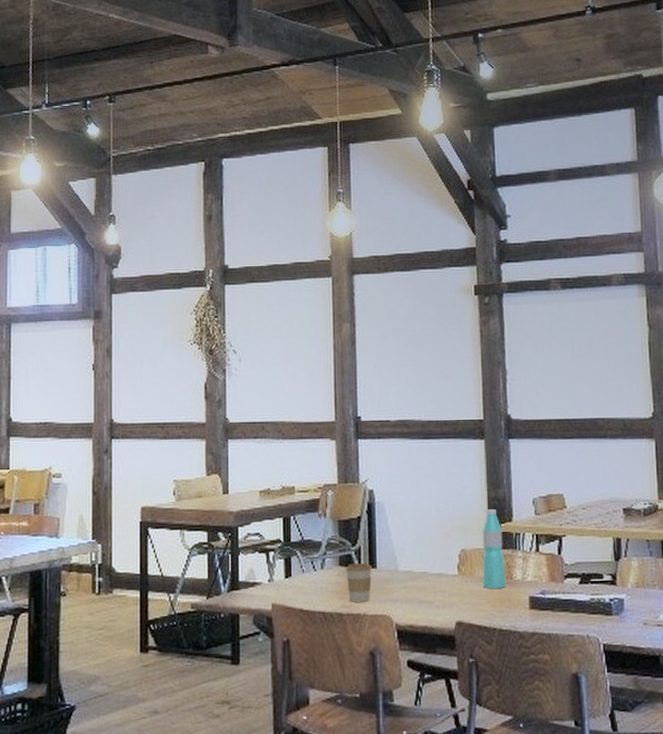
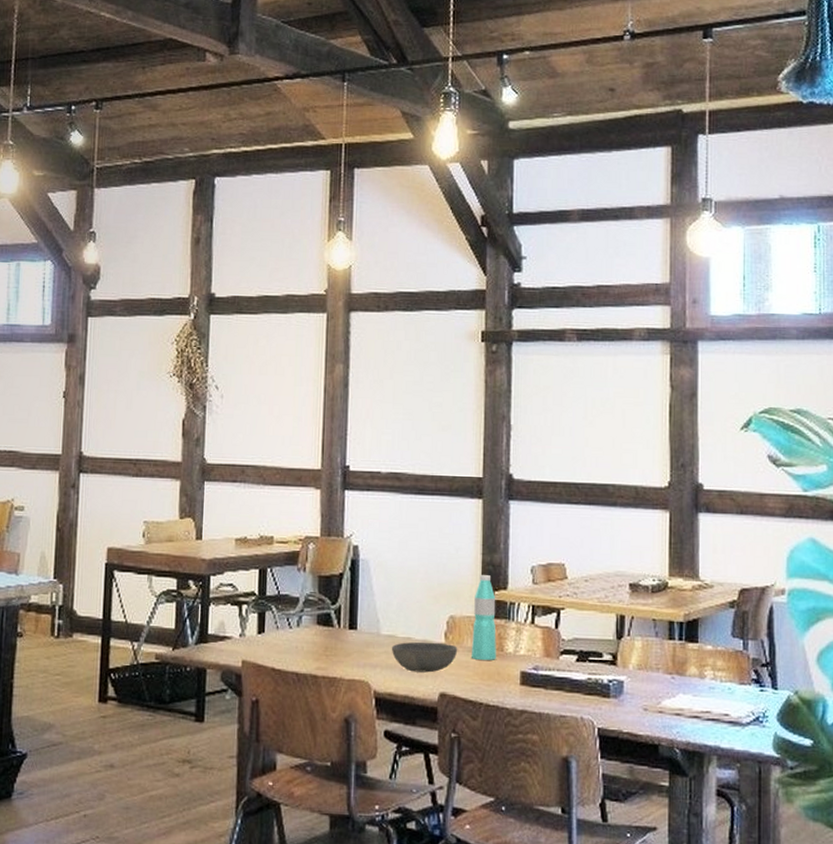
coffee cup: present [346,562,372,602] -> none [323,623,352,665]
bowl: none [409,575,471,604] -> present [391,641,458,673]

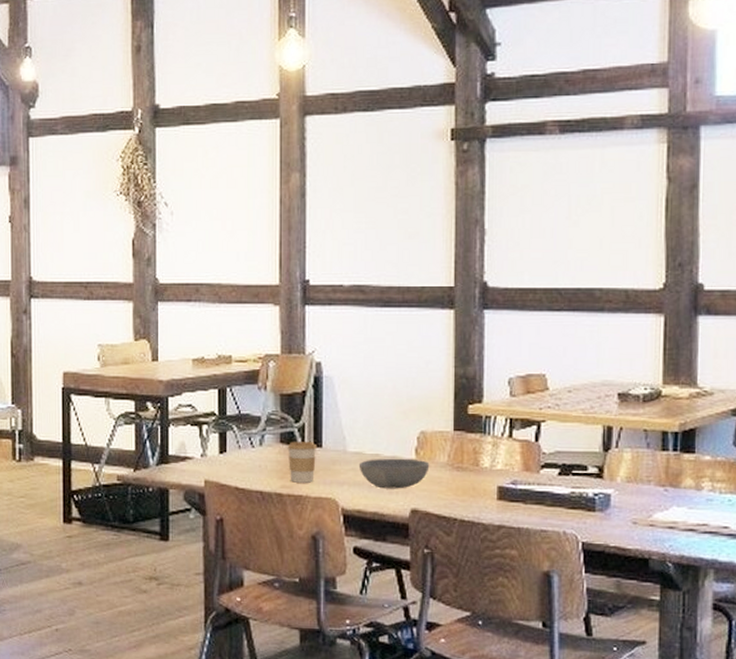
coffee cup: none [323,623,352,665] -> present [287,441,317,483]
water bottle: present [472,575,496,660] -> none [445,388,471,475]

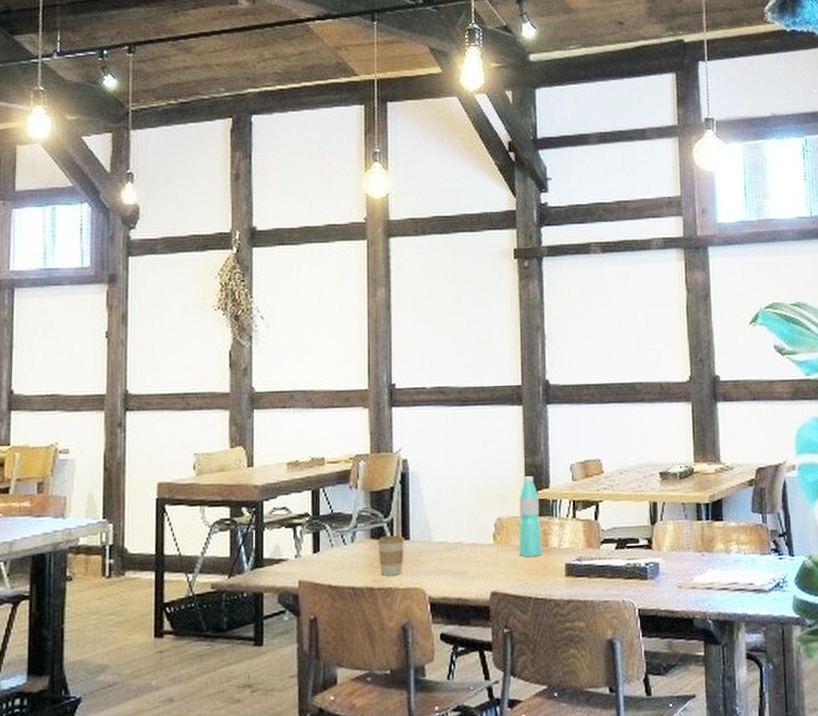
bowl: present [358,458,430,489] -> none [443,544,506,575]
water bottle: none [445,388,471,475] -> present [519,476,542,557]

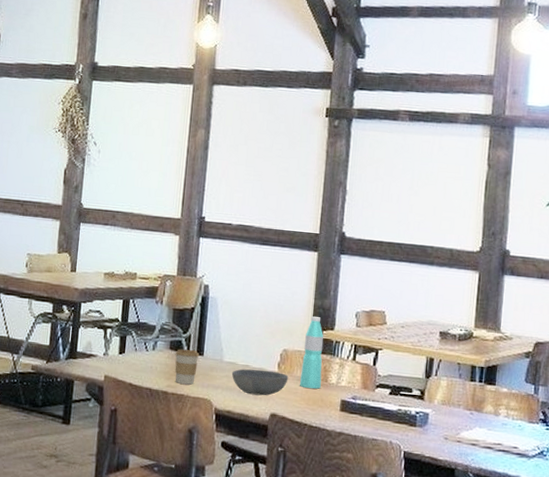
bowl: none [443,544,506,575] -> present [231,369,289,396]

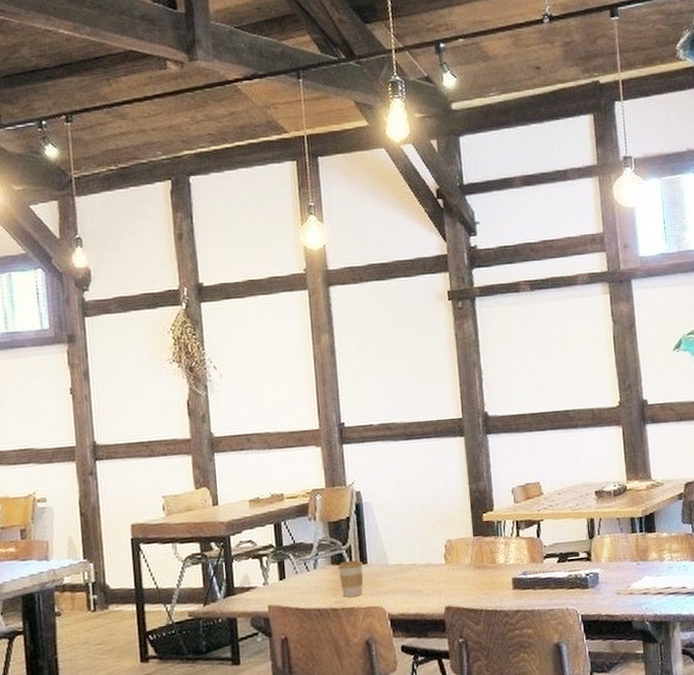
bowl: present [231,369,289,396] -> none [399,564,457,593]
water bottle: present [300,316,324,389] -> none [466,501,490,574]

